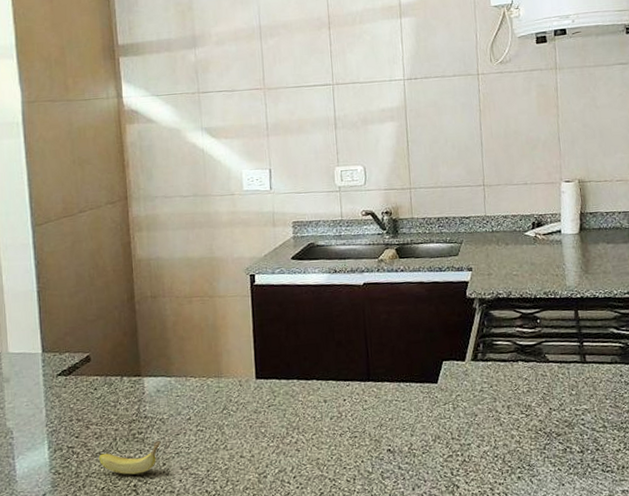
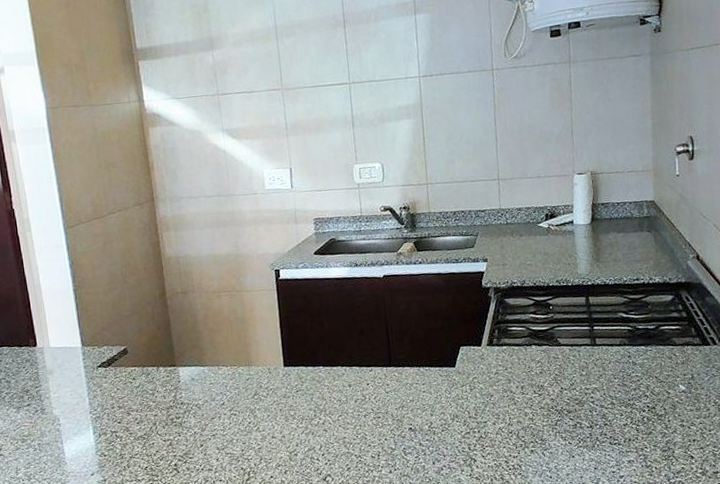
banana: present [98,441,161,475] -> none [140,424,198,455]

